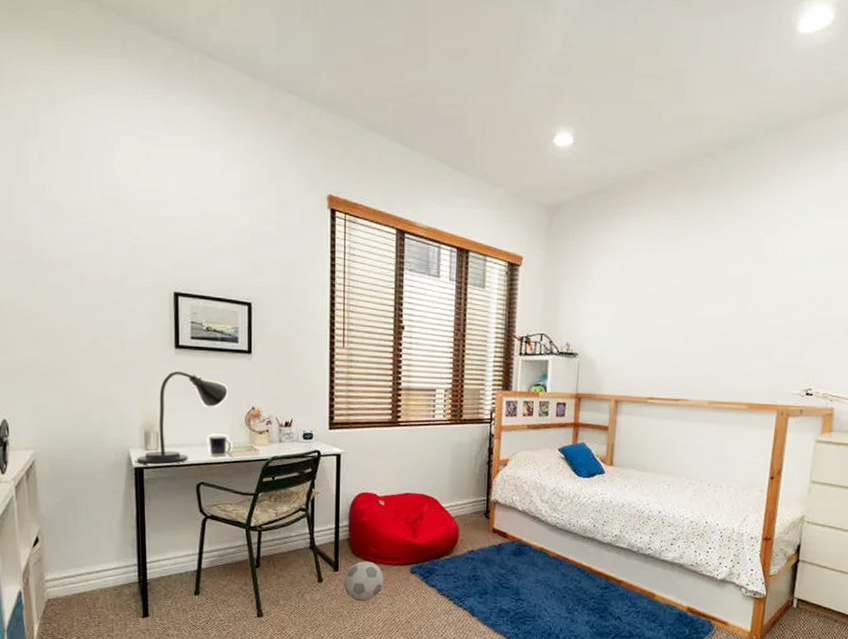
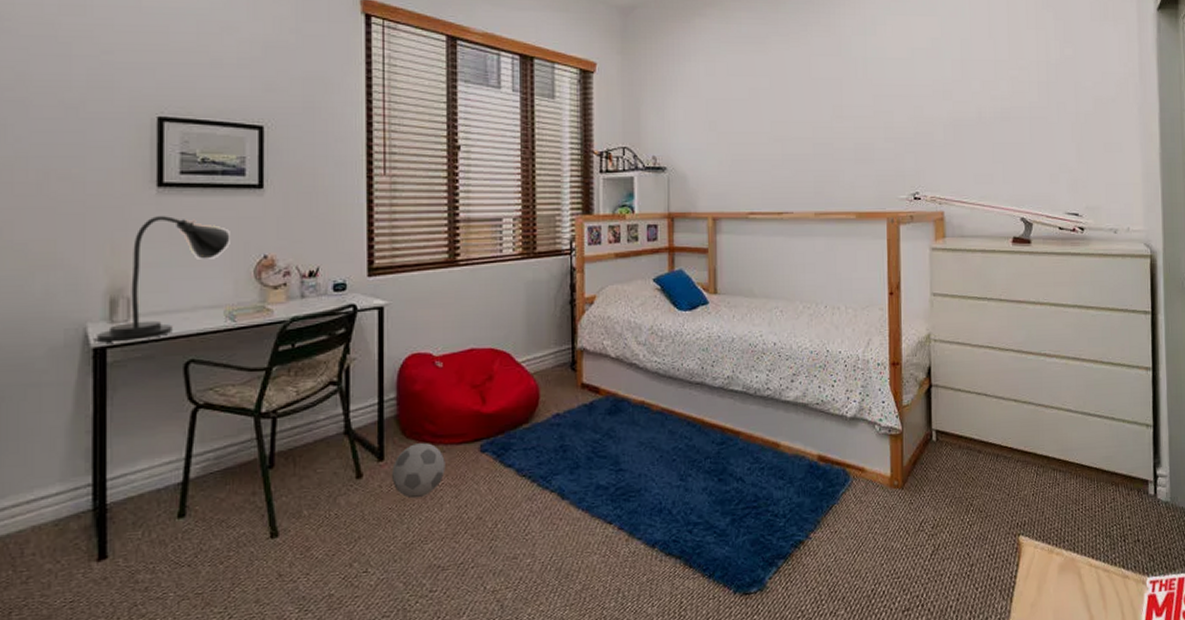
mug: present [209,435,231,457] -> none [203,294,234,323]

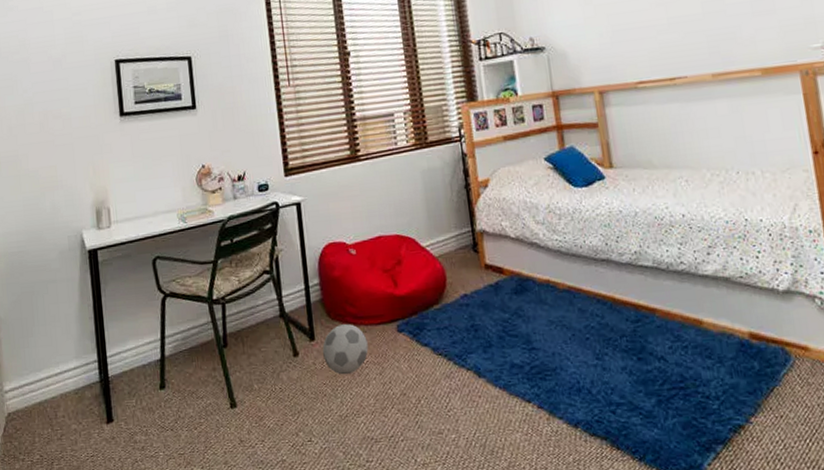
desk lamp: present [92,216,230,343] -> none [87,139,176,246]

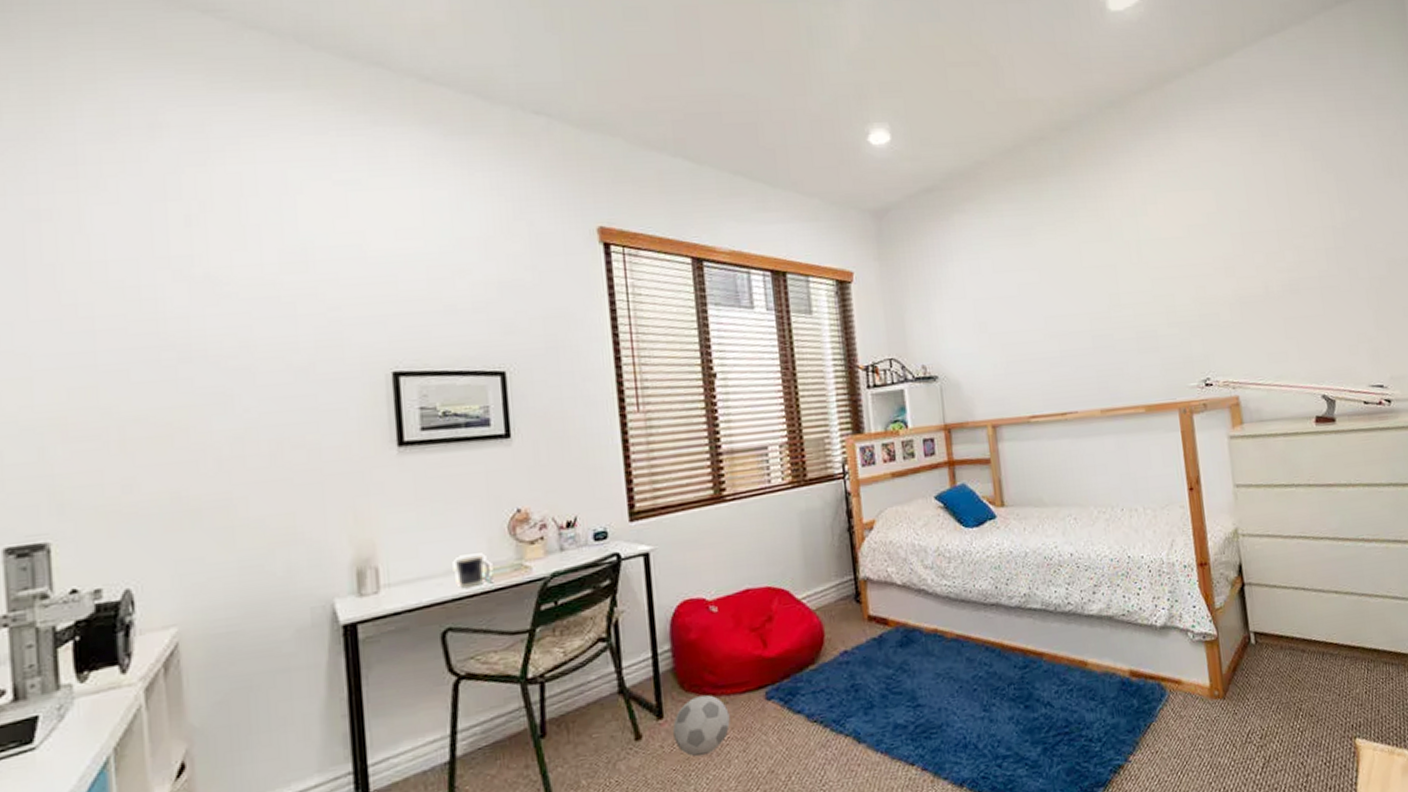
mug: none [161,200,184,226] -> present [456,555,490,588]

